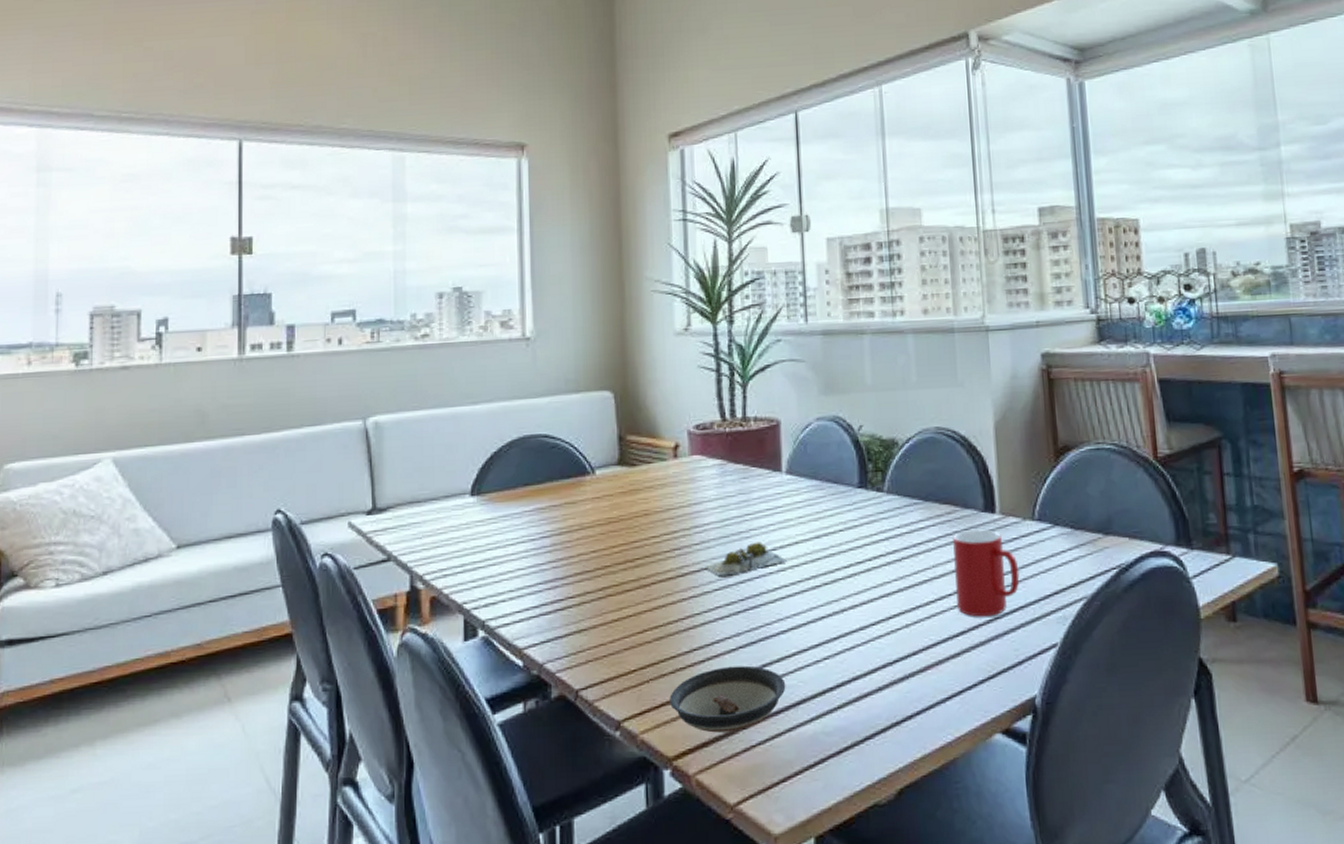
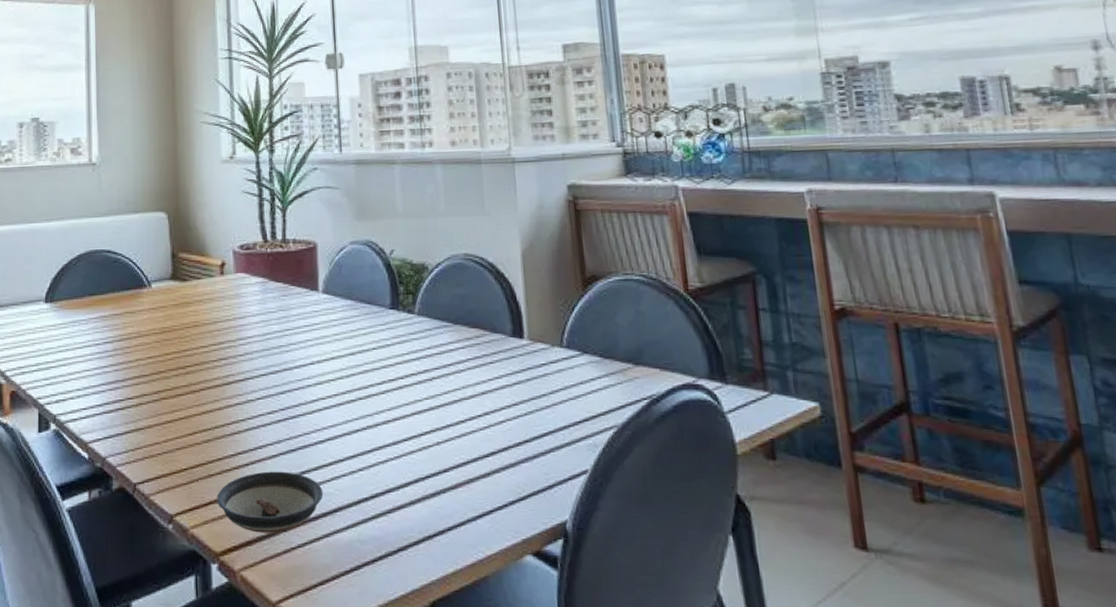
succulent plant: present [706,542,787,576] -> none [250,356,324,386]
cup: present [953,529,1020,617] -> none [482,353,549,439]

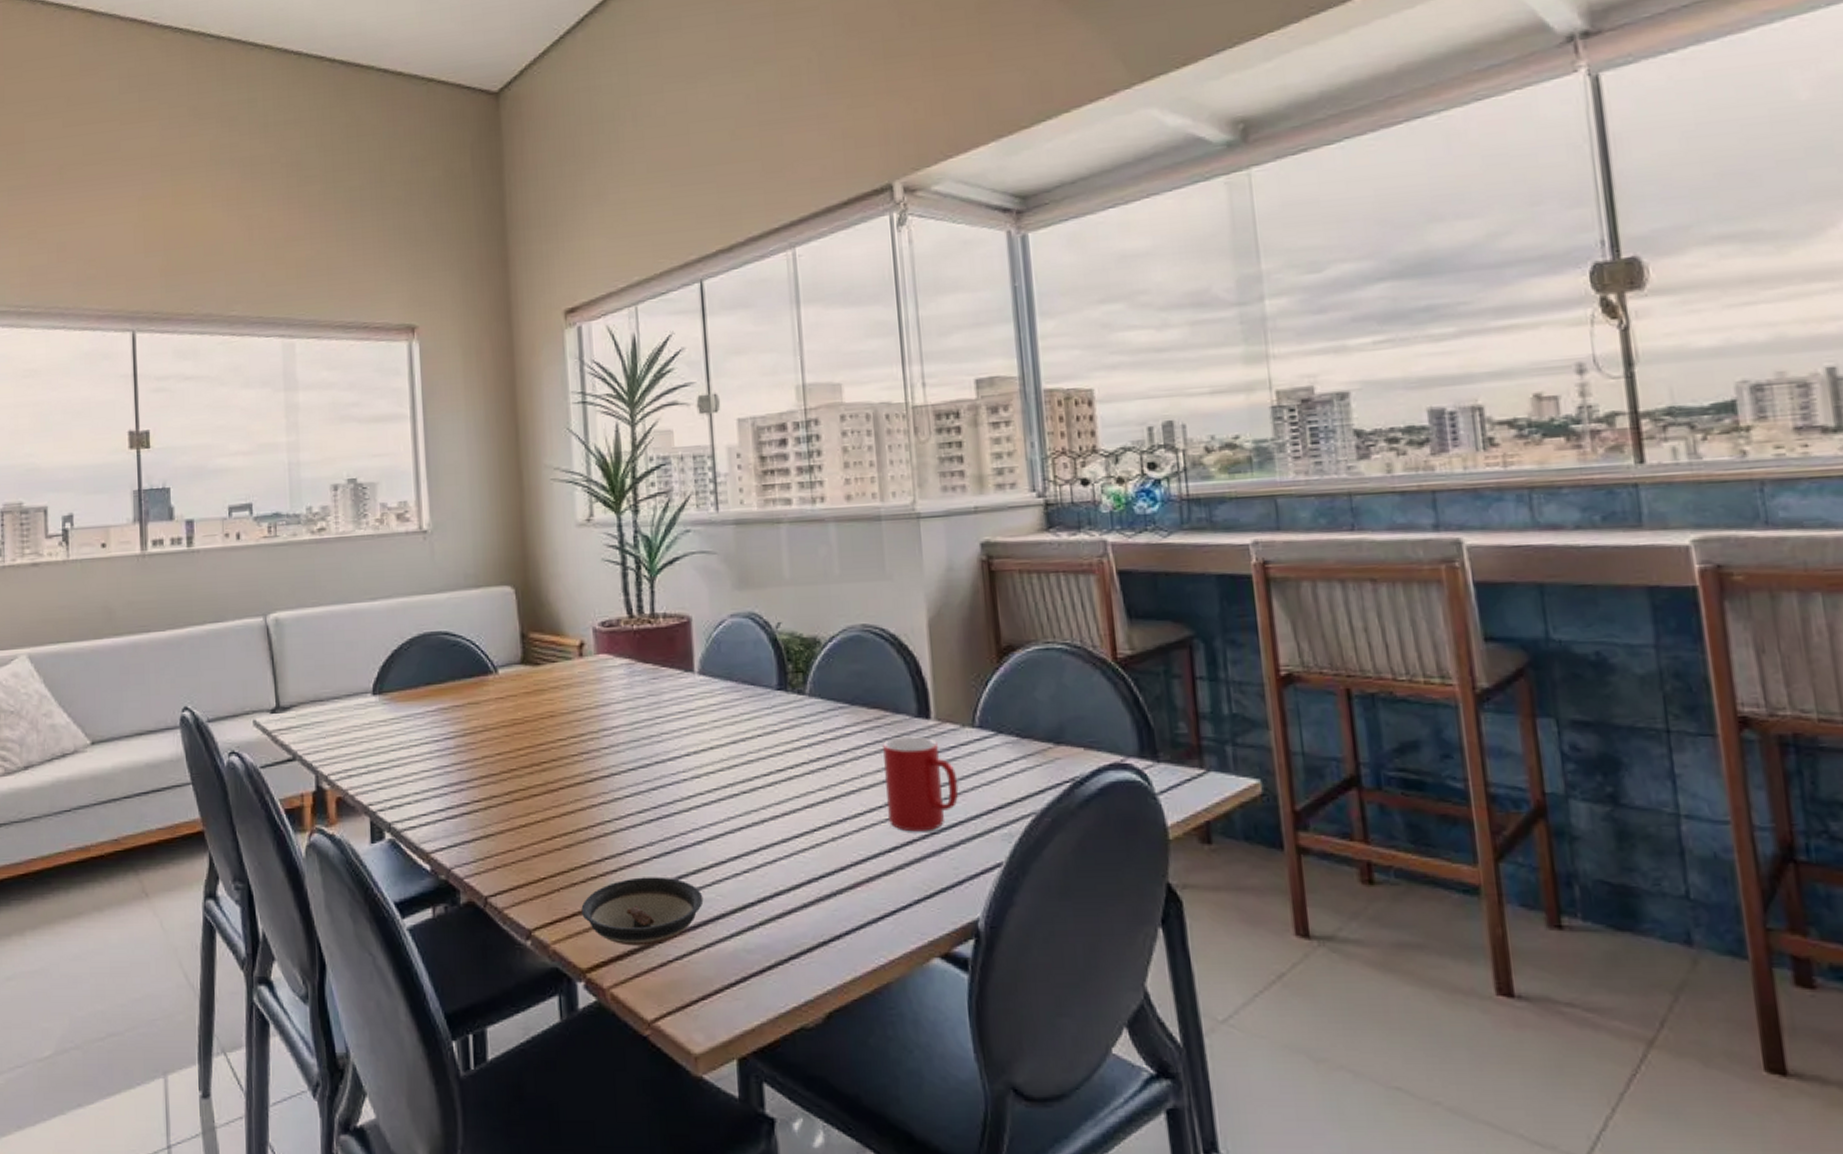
cup: none [482,353,549,439] -> present [883,735,959,832]

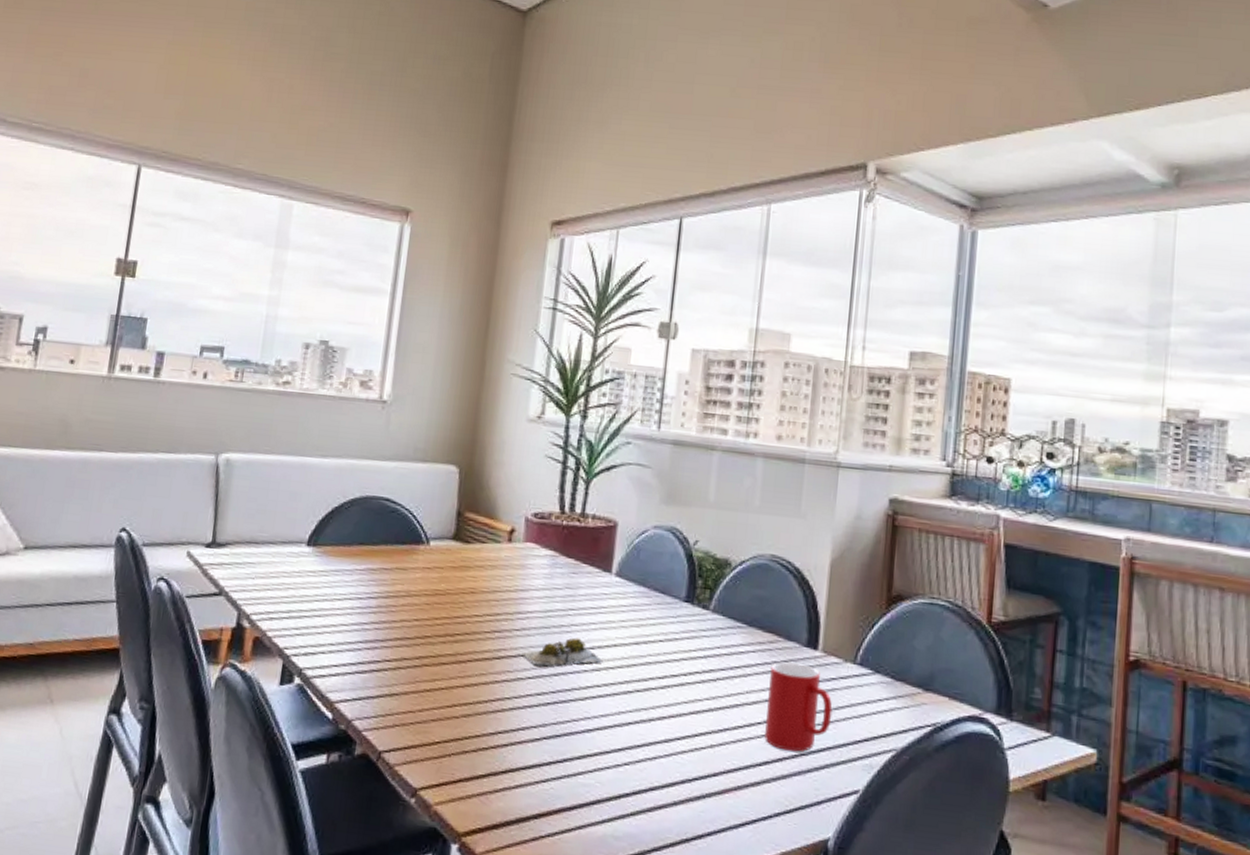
saucer: present [581,876,704,946] -> none [467,754,583,820]
succulent plant: none [616,746,702,782] -> present [523,638,603,666]

